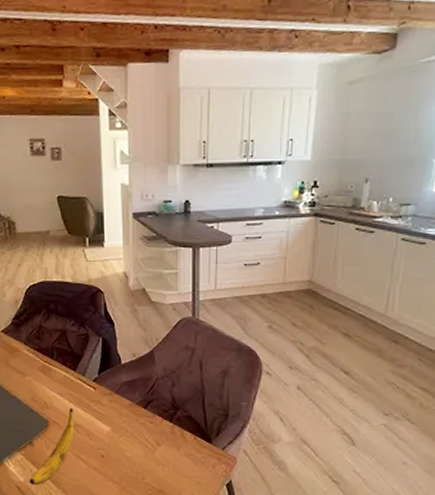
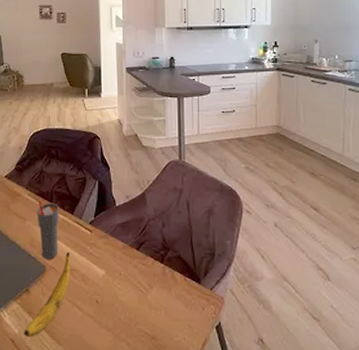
cup: none [37,357,61,414] -> present [37,201,59,259]

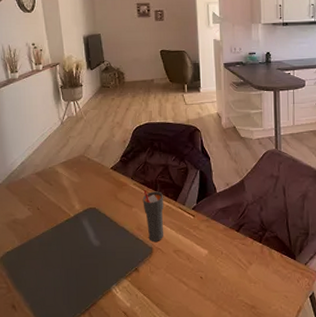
banana: present [24,251,70,338] -> none [135,234,175,310]

